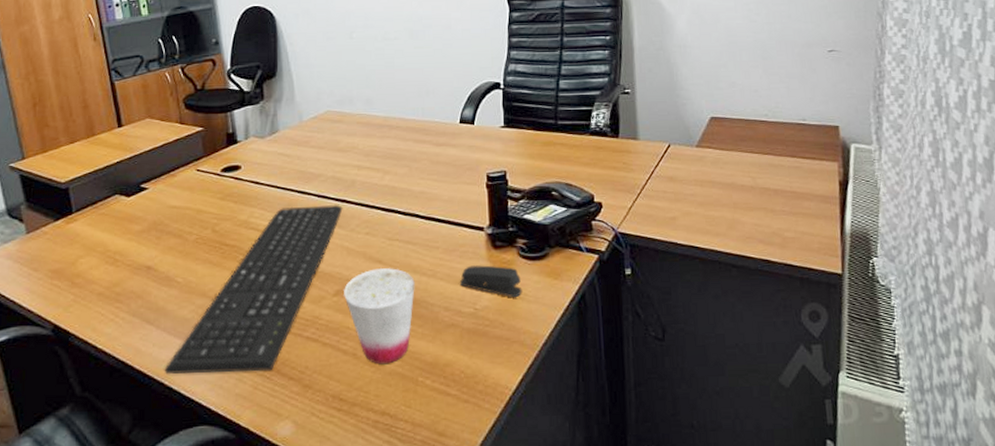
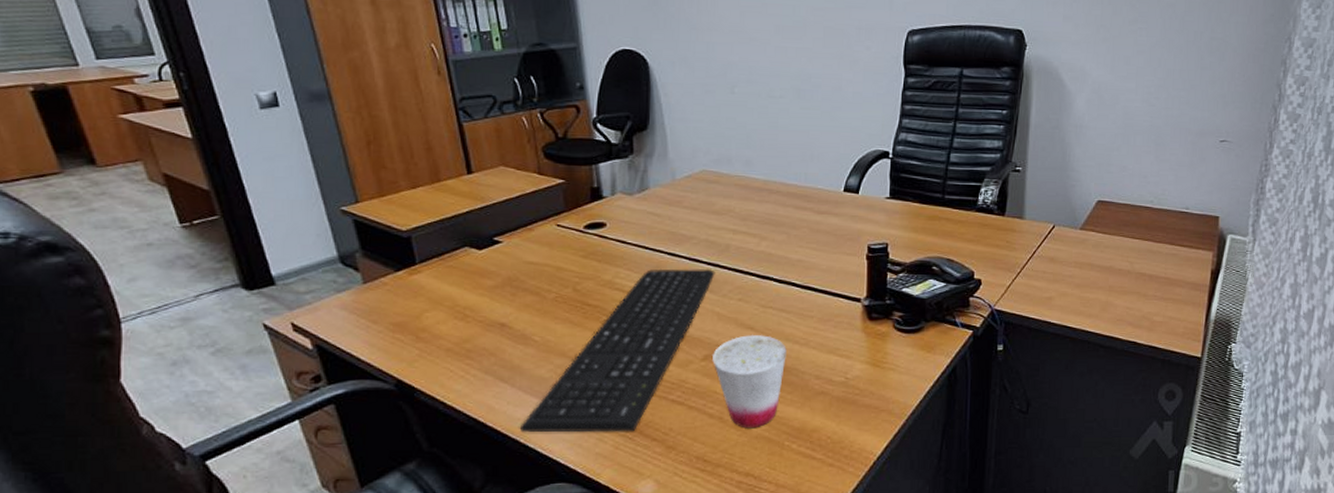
stapler: present [459,265,523,298] -> none [832,336,895,369]

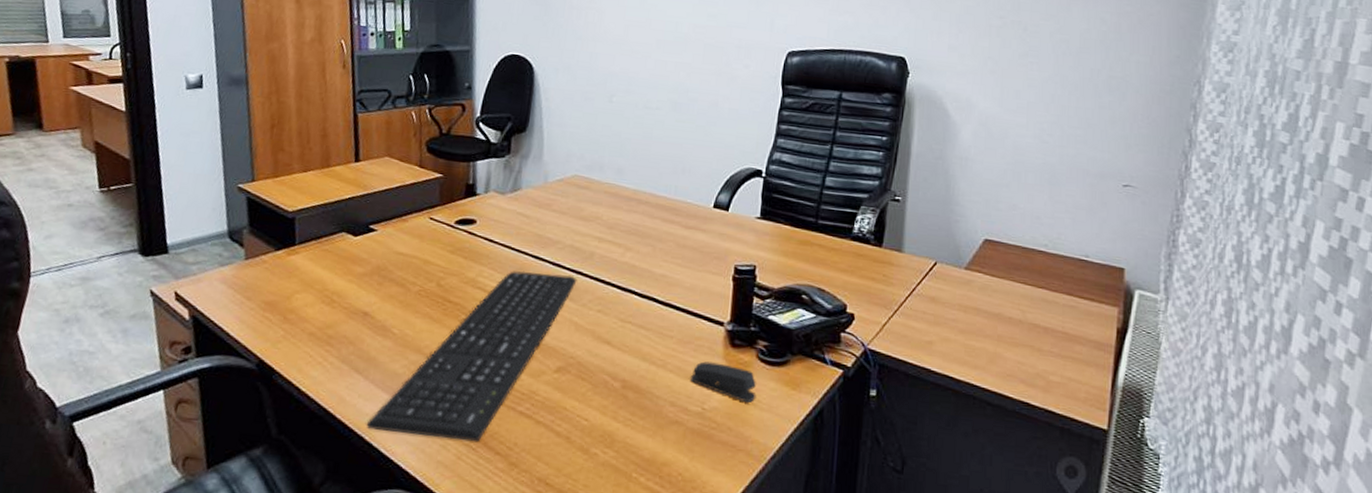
cup: present [712,335,787,429] -> none [565,349,643,454]
stapler: none [832,336,895,369] -> present [689,361,756,404]

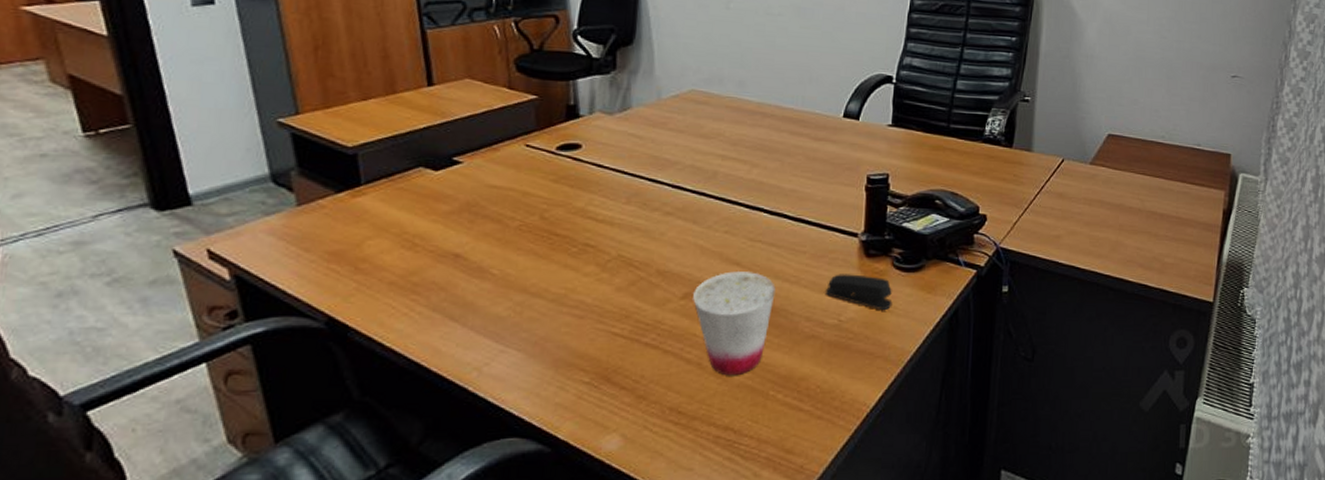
keyboard: present [366,271,577,443] -> none [468,196,700,380]
cup: none [565,349,643,454] -> present [693,271,776,376]

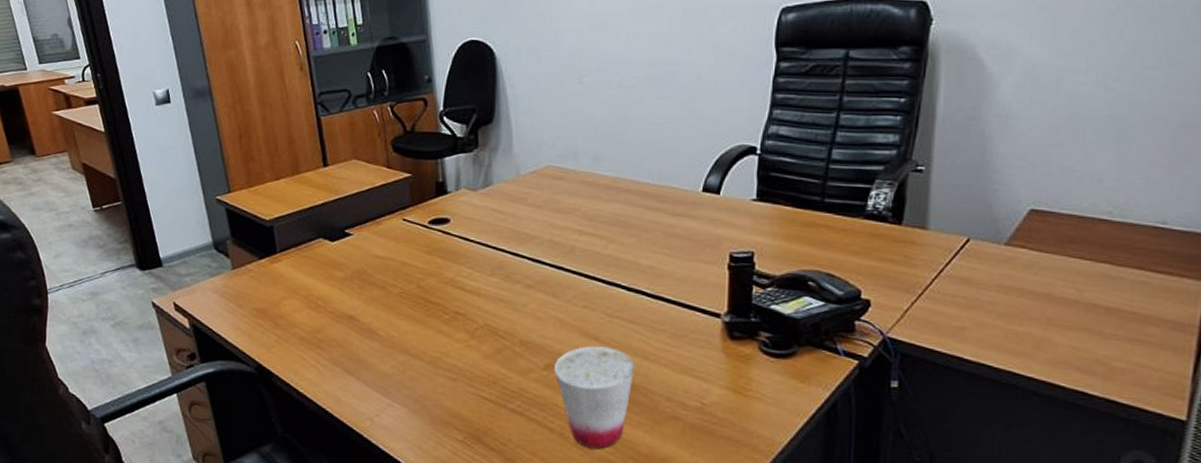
stapler: present [825,274,893,311] -> none [686,355,760,398]

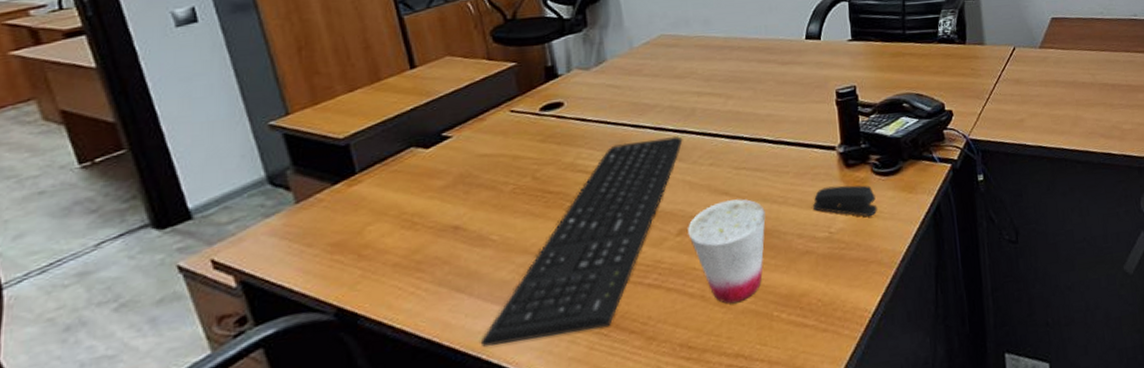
keyboard: none [363,268,559,439] -> present [480,135,683,347]
stapler: none [686,355,760,398] -> present [812,185,878,217]

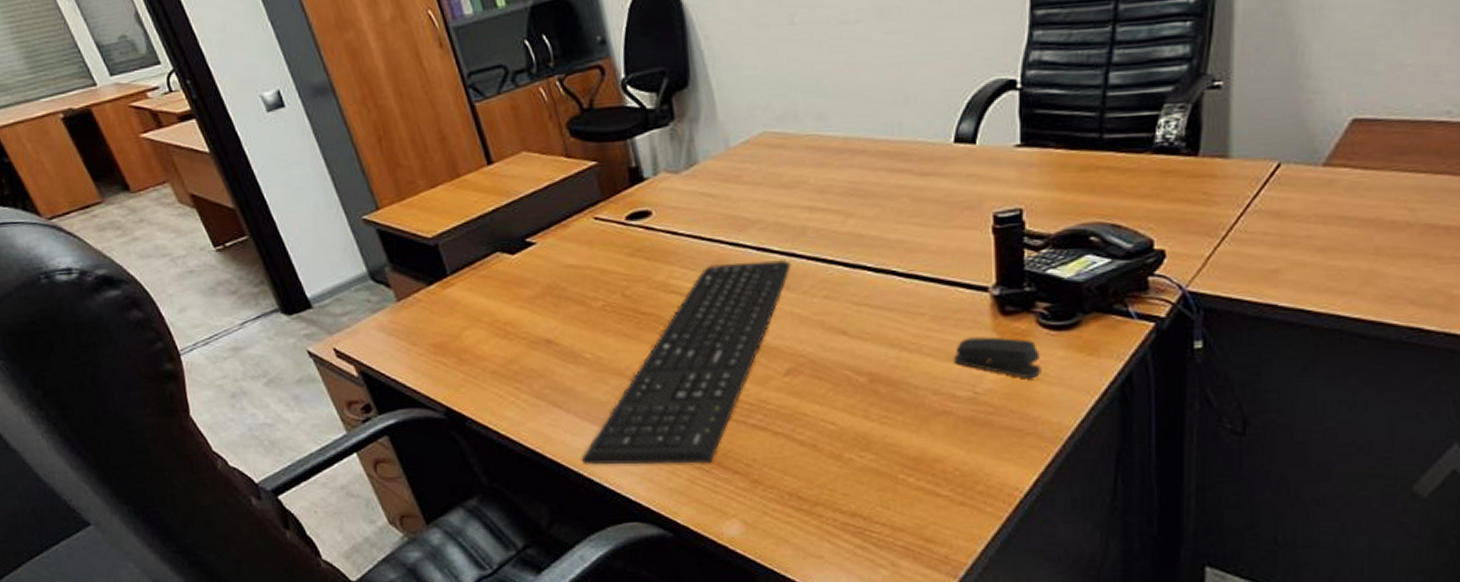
cup: present [688,198,766,304] -> none [797,341,892,458]

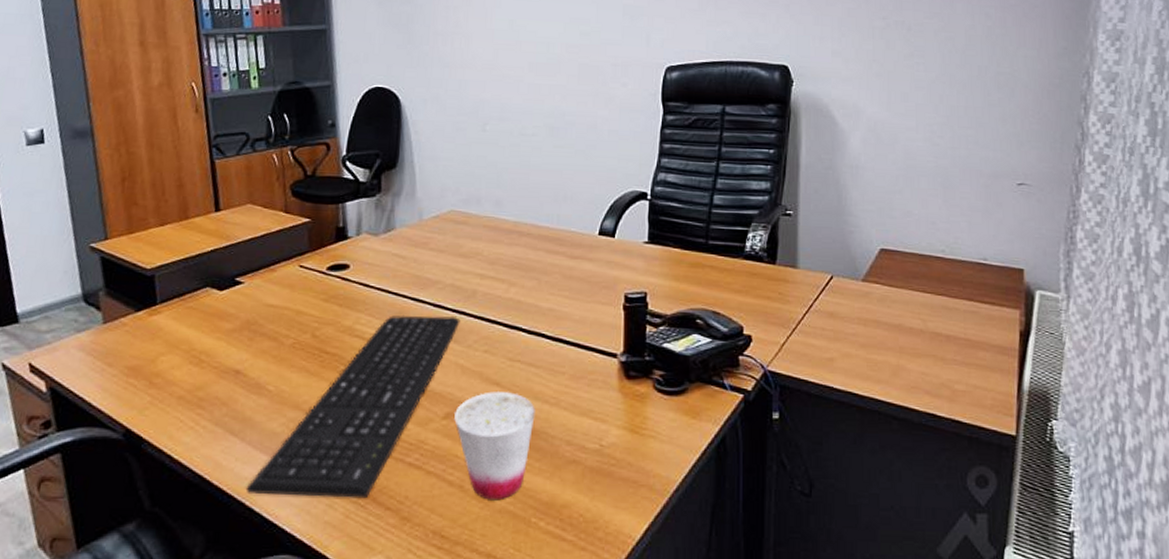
cup: none [797,341,892,458] -> present [454,391,535,501]
stapler: present [953,337,1042,379] -> none [585,396,655,436]

